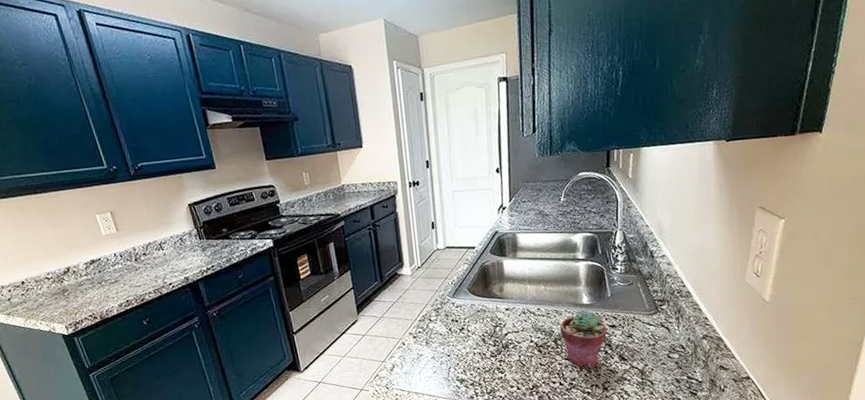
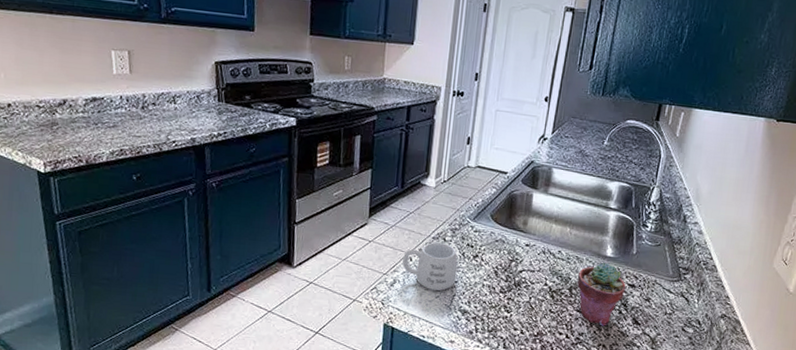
mug: none [396,323,449,368] -> present [402,242,458,291]

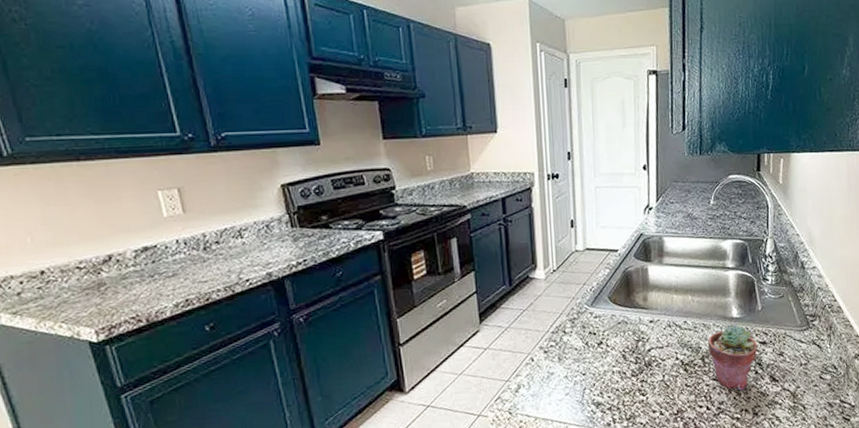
mug: present [402,242,458,291] -> none [524,335,584,389]

